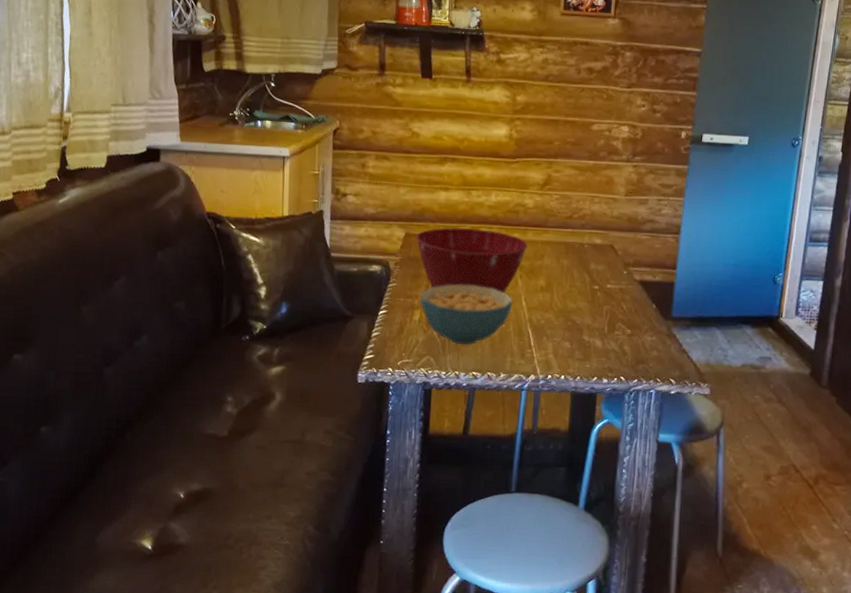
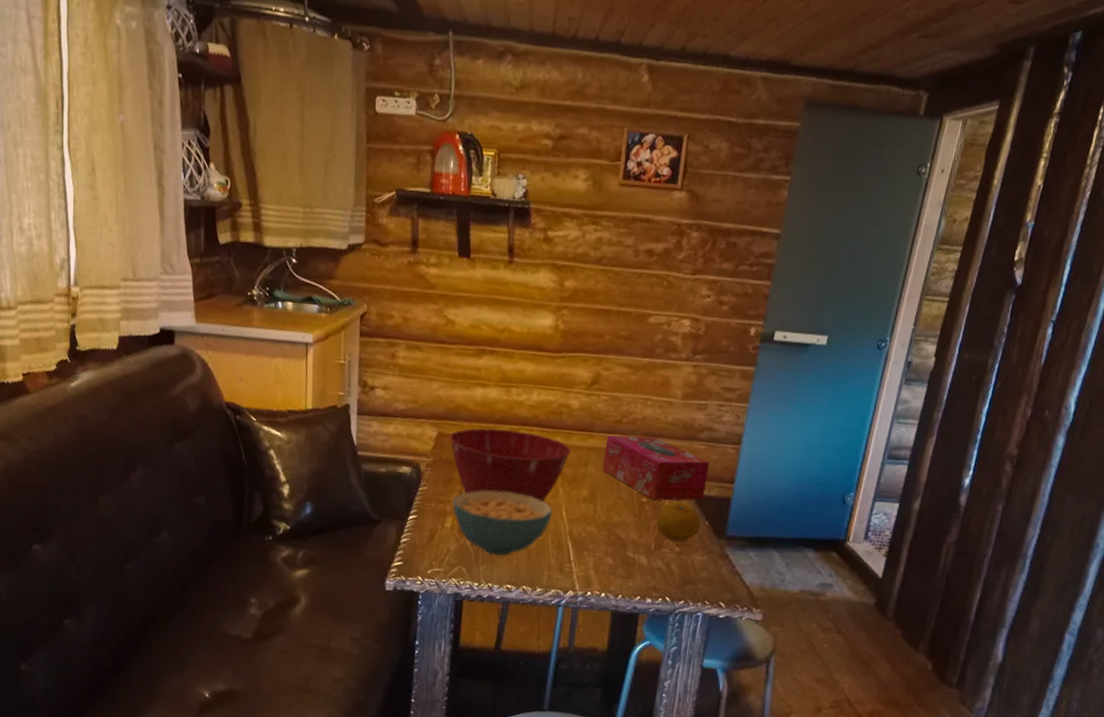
tissue box: none [557,229,653,288] -> present [603,435,709,501]
fruit: none [608,287,649,325] -> present [656,501,701,542]

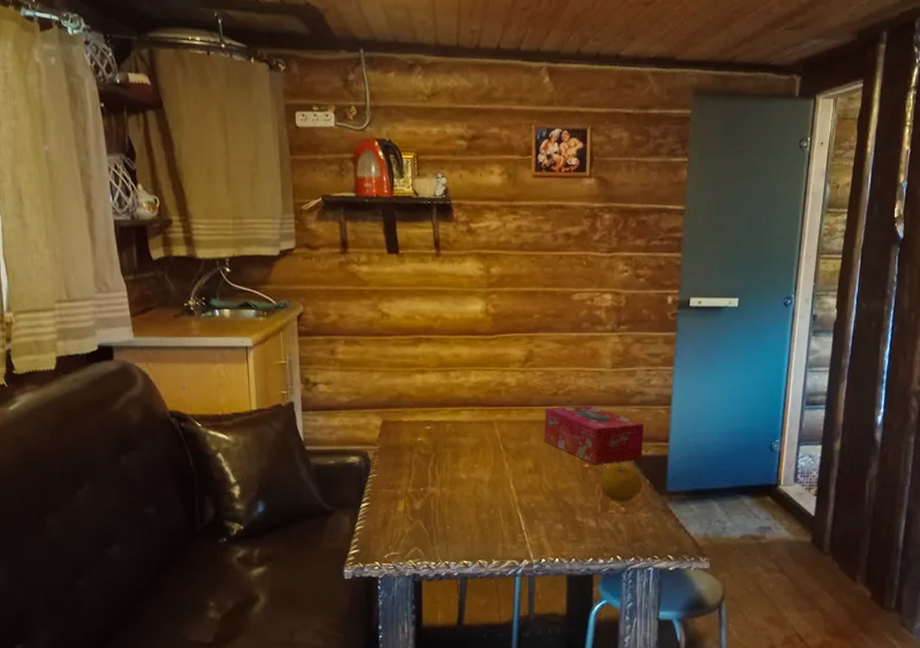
mixing bowl: present [450,427,572,503] -> none [395,411,513,478]
cereal bowl: present [452,490,553,556] -> none [403,470,501,534]

